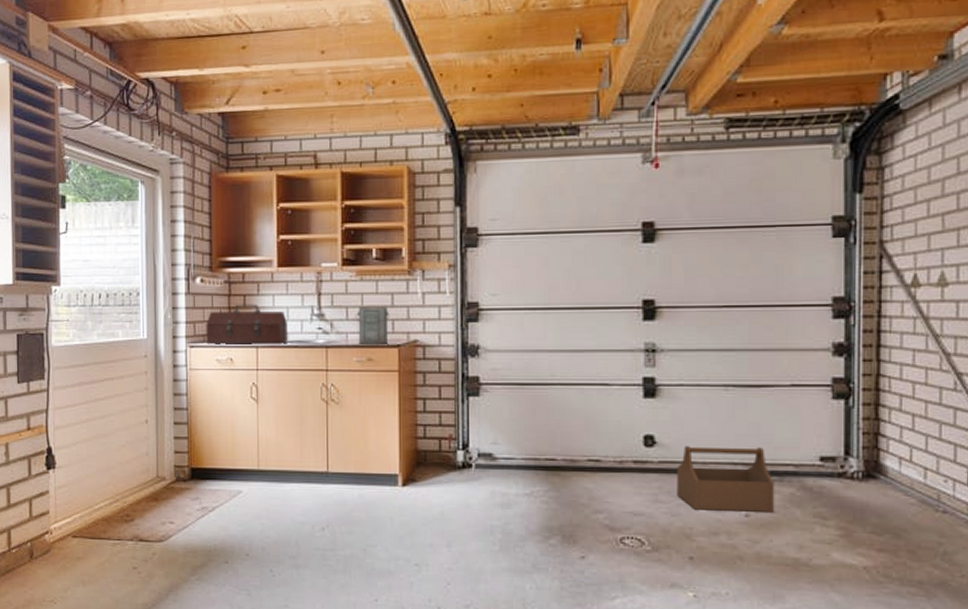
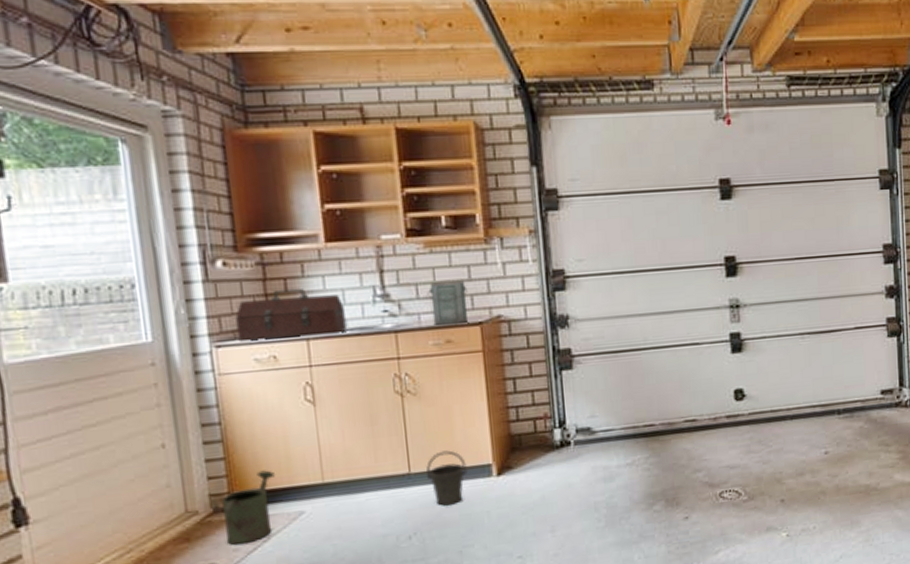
watering can: none [182,452,223,511] -> present [221,470,275,545]
bucket: none [341,456,376,507] -> present [425,450,468,507]
tool box: present [677,446,775,514] -> none [765,388,848,455]

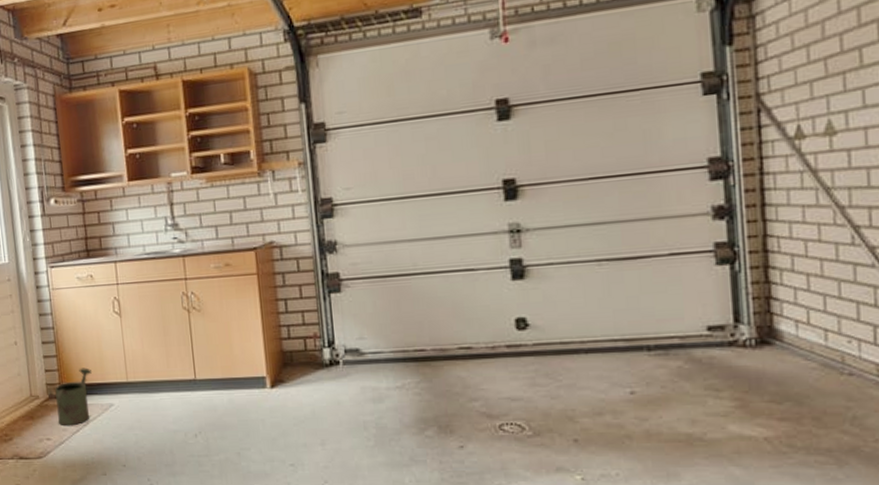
toolbox: present [235,288,347,342] -> none [63,219,145,264]
bucket: present [425,450,468,507] -> none [208,361,244,412]
paint can: present [427,280,468,327] -> none [209,210,244,252]

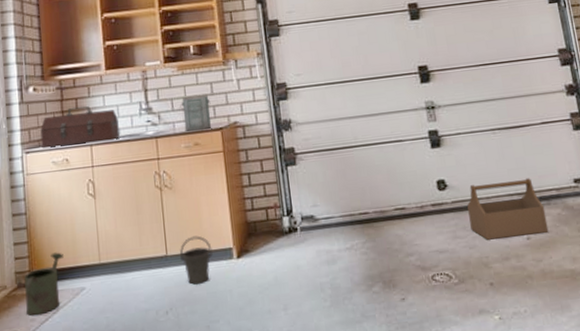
toolbox: none [63,219,145,264] -> present [40,105,120,149]
bucket: none [208,361,244,412] -> present [179,235,213,286]
paint can: none [209,210,244,252] -> present [180,95,211,132]
tool box: none [553,321,662,391] -> present [467,178,549,240]

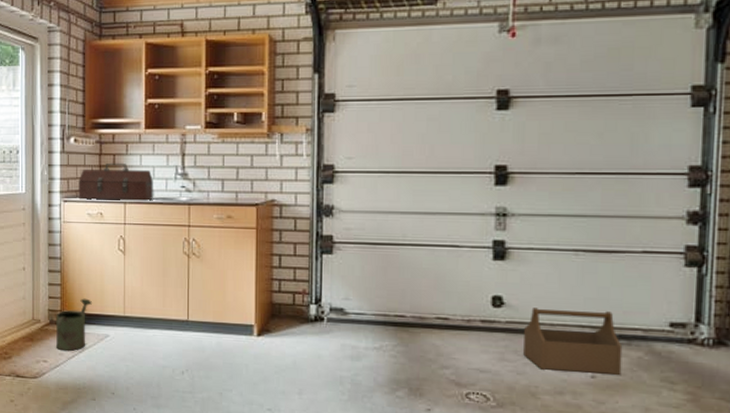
bucket: present [179,235,213,286] -> none [200,307,233,354]
paint can: present [180,95,211,132] -> none [216,167,249,204]

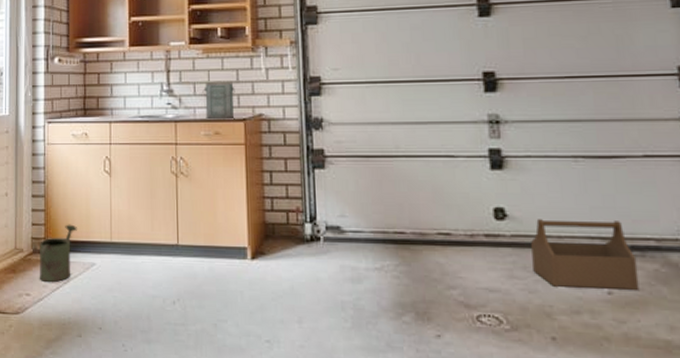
toolbox: present [78,162,153,201] -> none [63,81,139,120]
paint can: none [216,167,249,204] -> present [202,82,235,120]

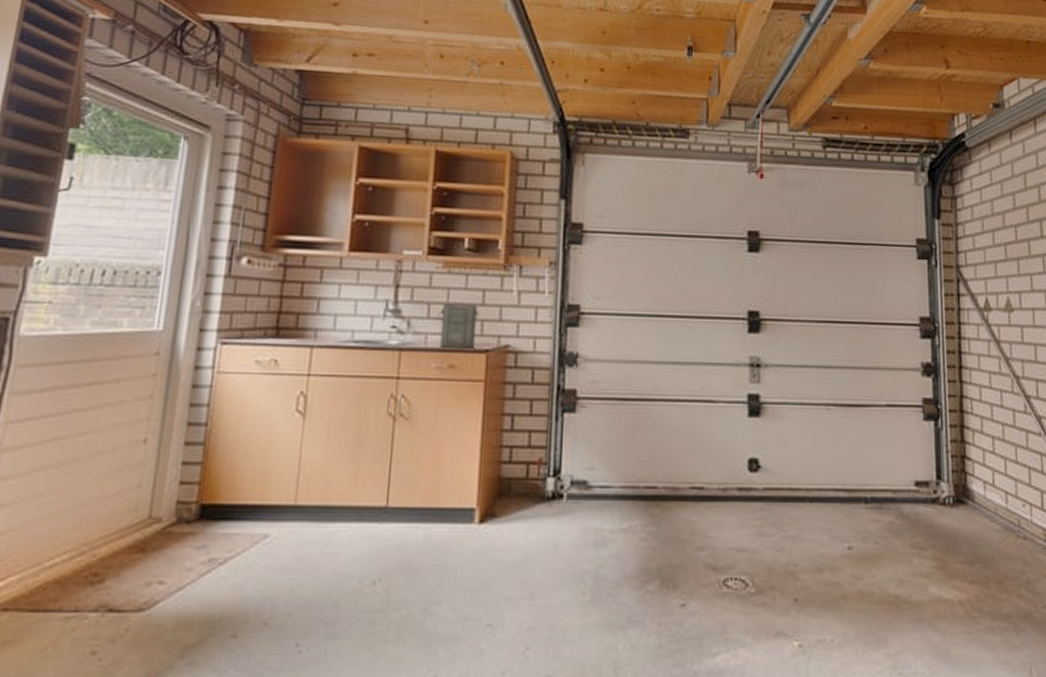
watering can: present [39,224,77,283] -> none [183,482,248,564]
tool box: present [531,219,640,292] -> none [781,471,876,545]

